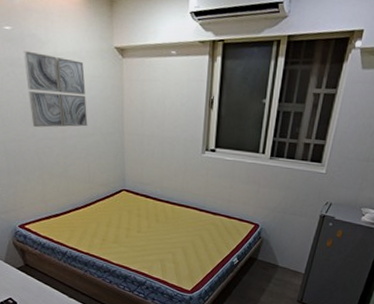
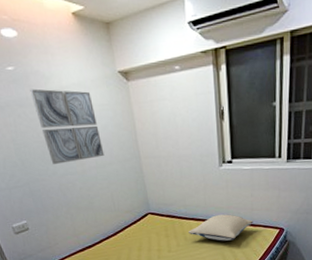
pillow: none [161,201,229,230] -> present [188,214,253,241]

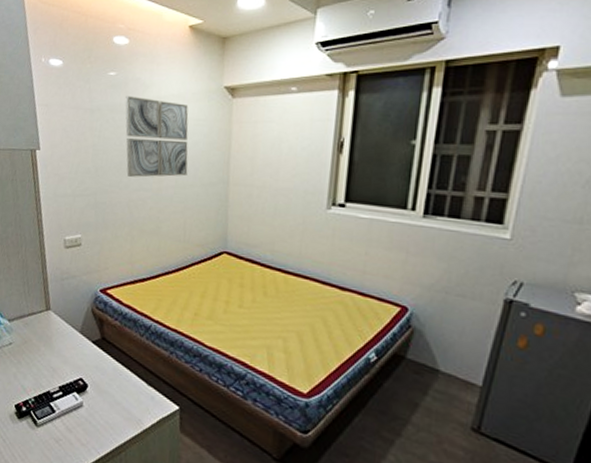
pillow: present [188,214,253,241] -> none [271,270,363,310]

